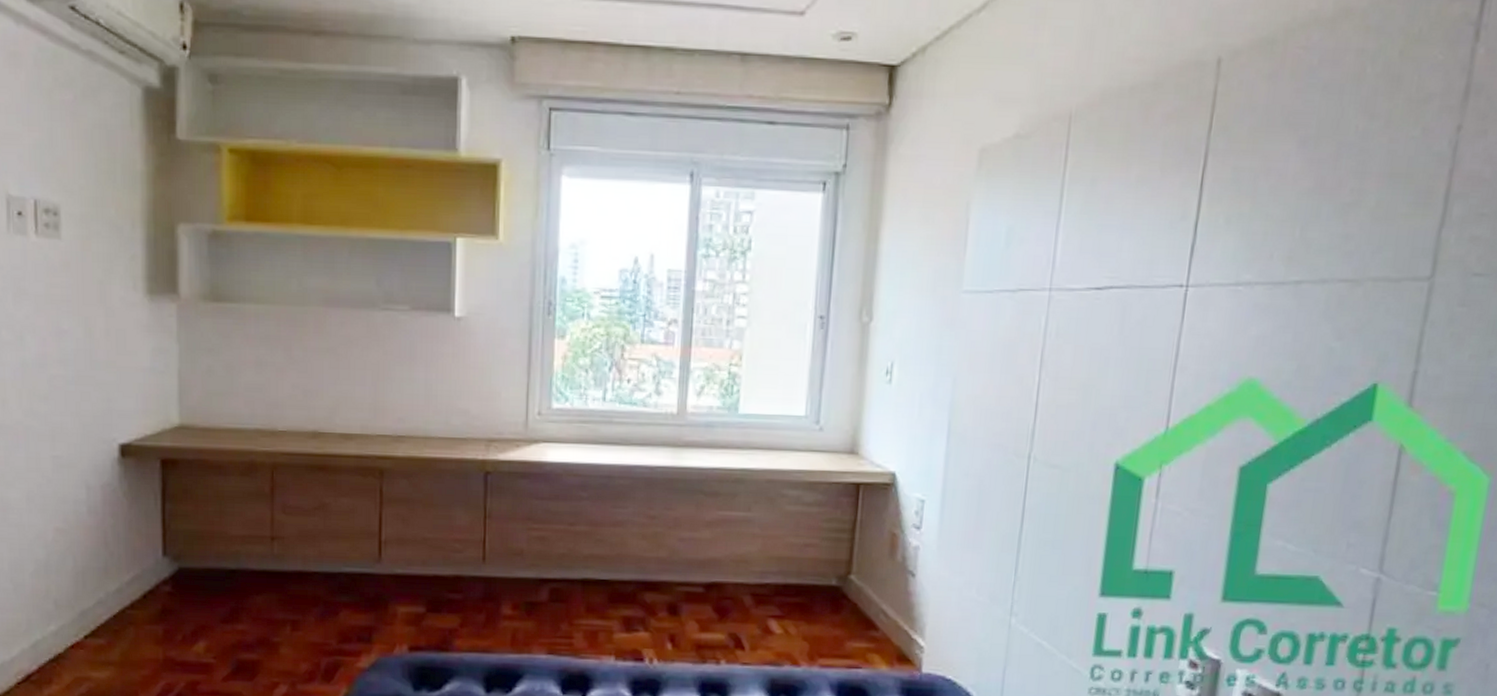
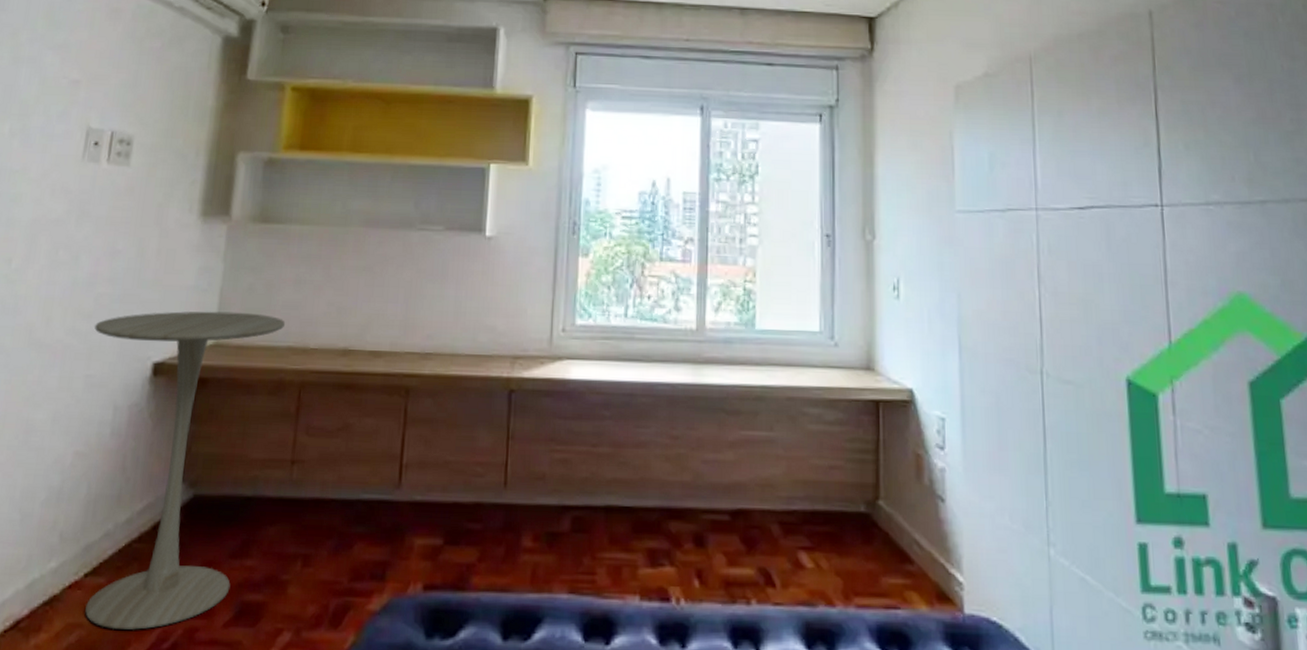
pedestal table: none [53,393,251,683] -> present [85,311,286,630]

